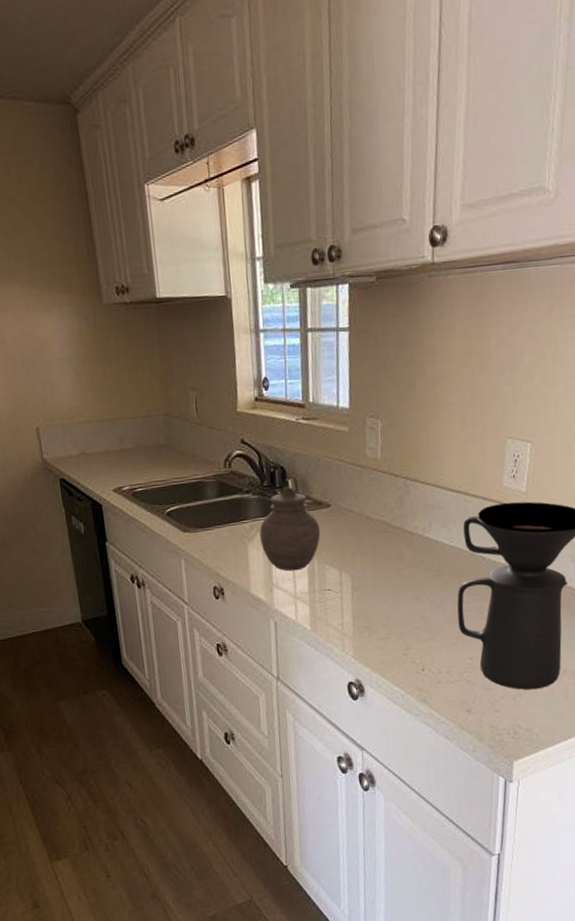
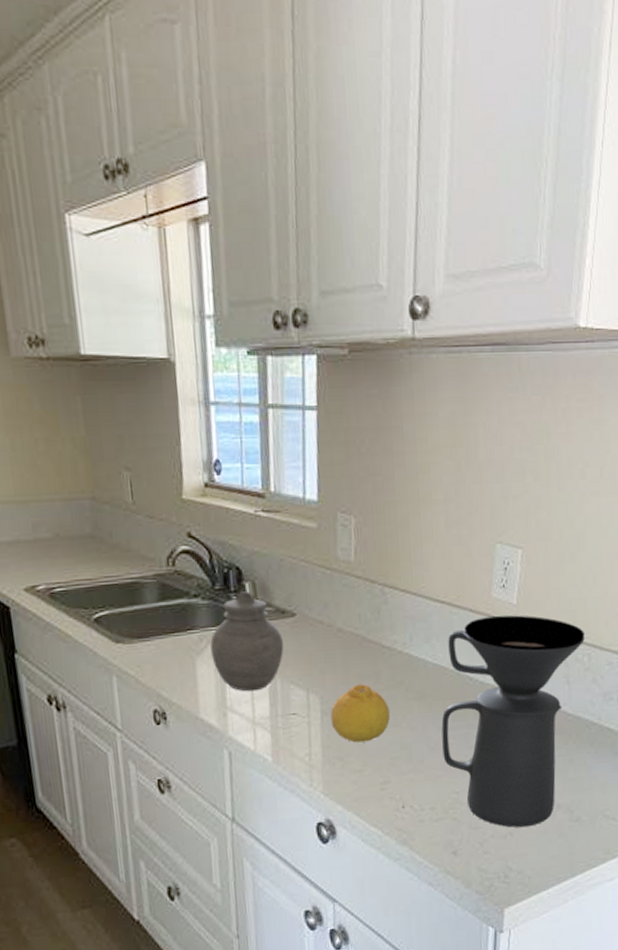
fruit: none [360,564,412,614] -> present [330,684,390,743]

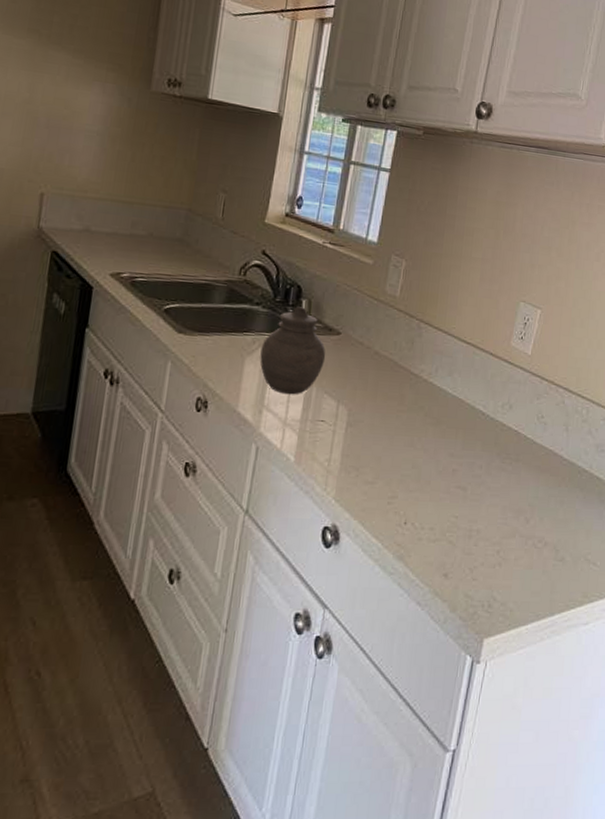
fruit: present [330,684,390,743] -> none [354,403,408,457]
coffee maker: present [441,615,585,828] -> none [448,361,586,560]

